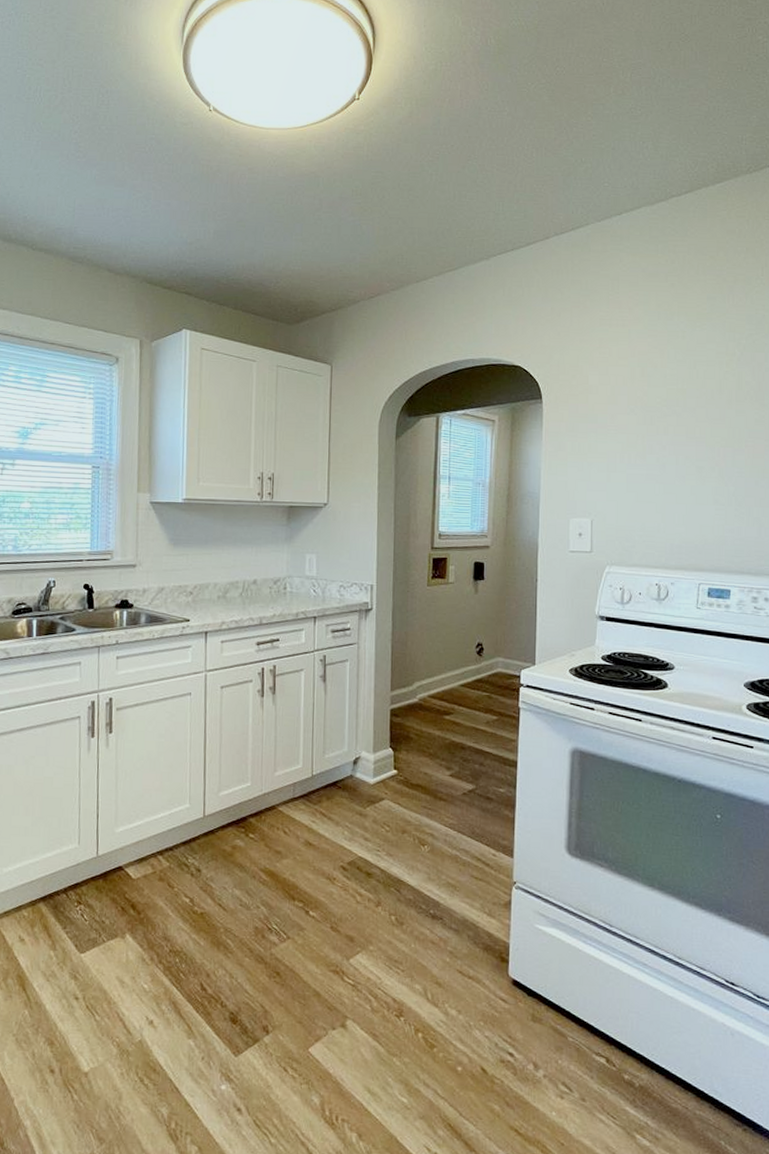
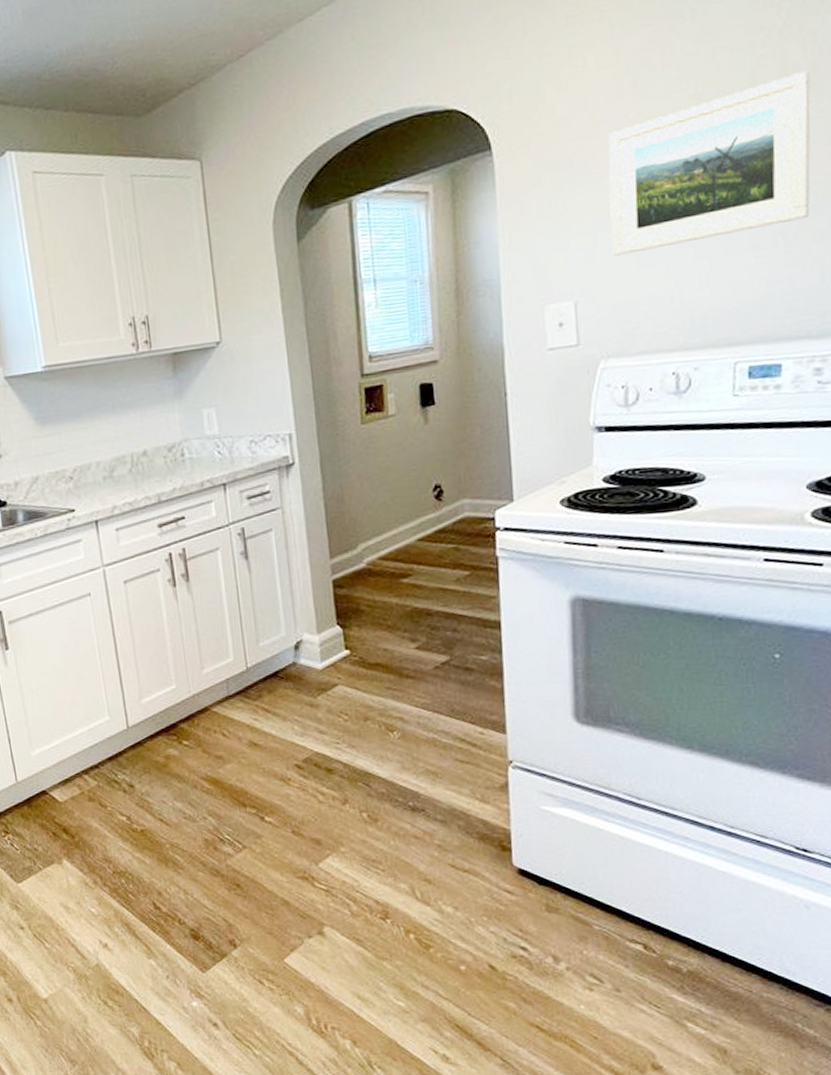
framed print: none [620,387,756,492] -> present [608,70,811,256]

